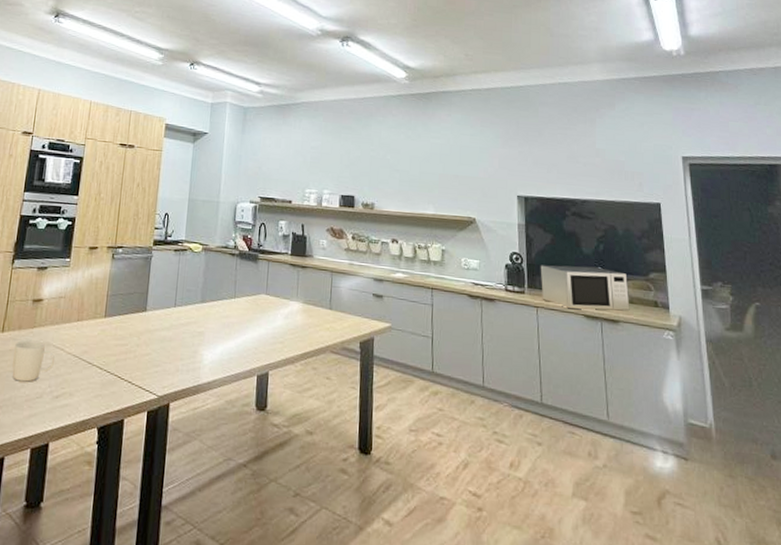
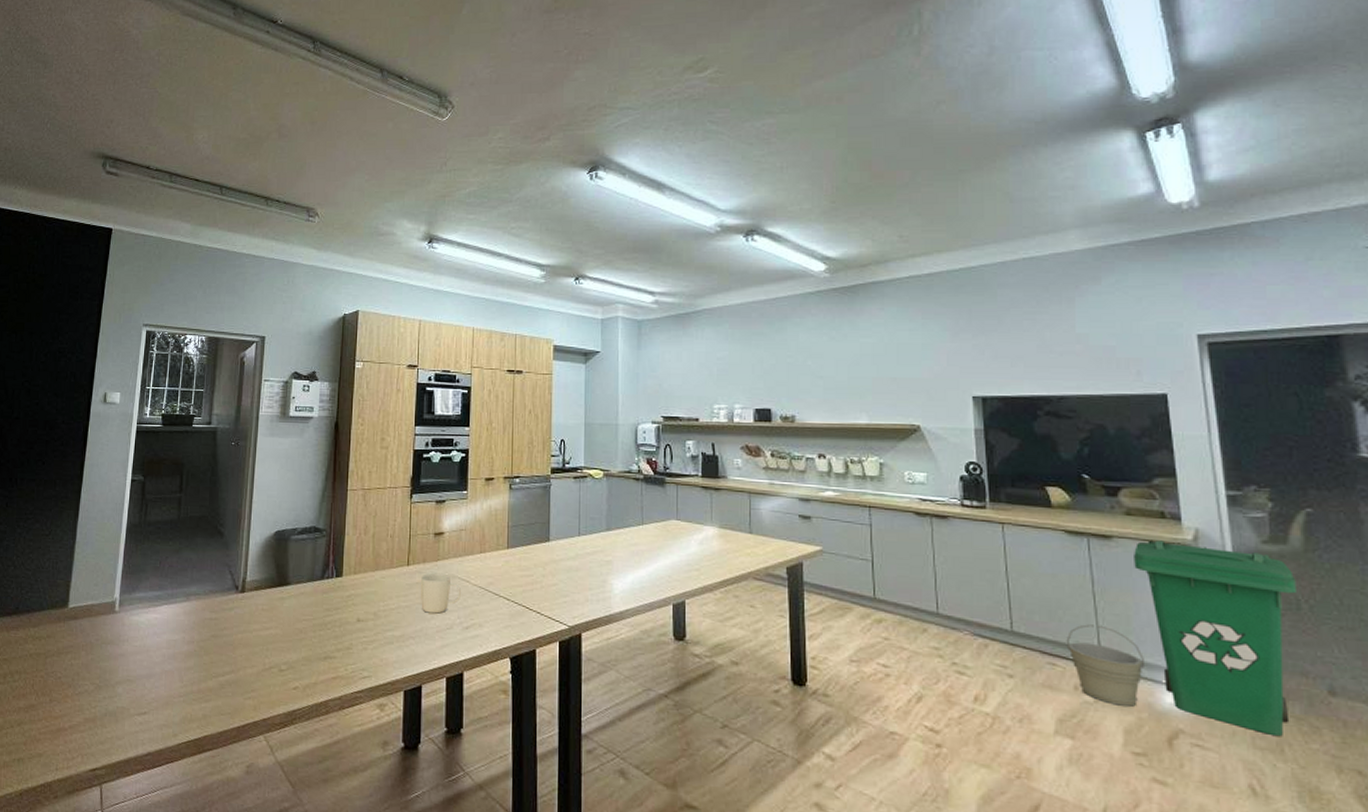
microwave: present [540,265,630,311] -> none [1005,474,1127,524]
bucket: none [583,397,641,470] -> present [1066,624,1144,707]
recycling bin: none [635,325,750,495] -> present [1134,540,1298,737]

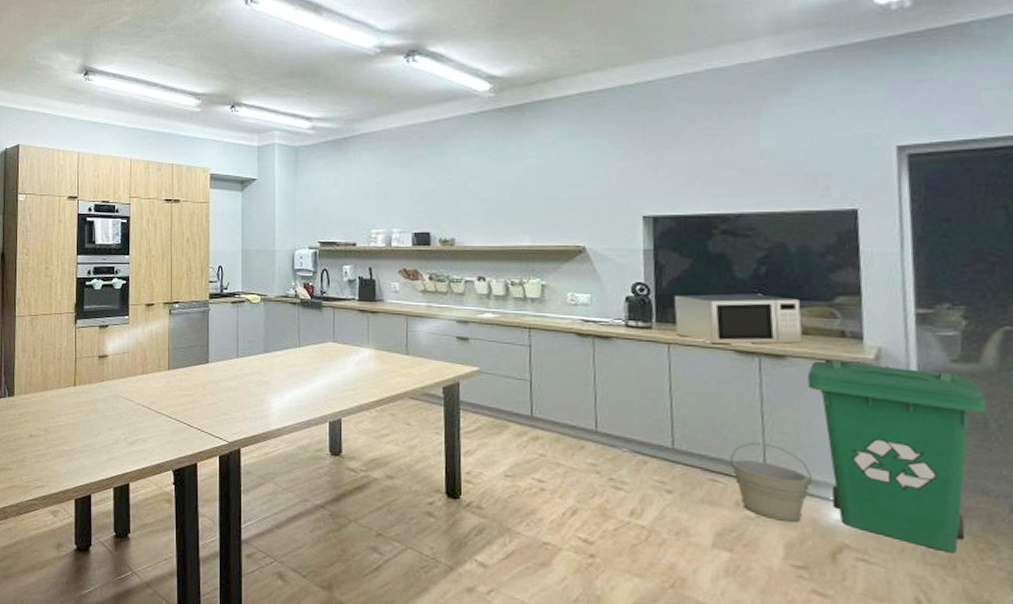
mug: present [421,572,461,614] -> none [88,392,125,430]
microwave: none [1005,474,1127,524] -> present [673,293,803,344]

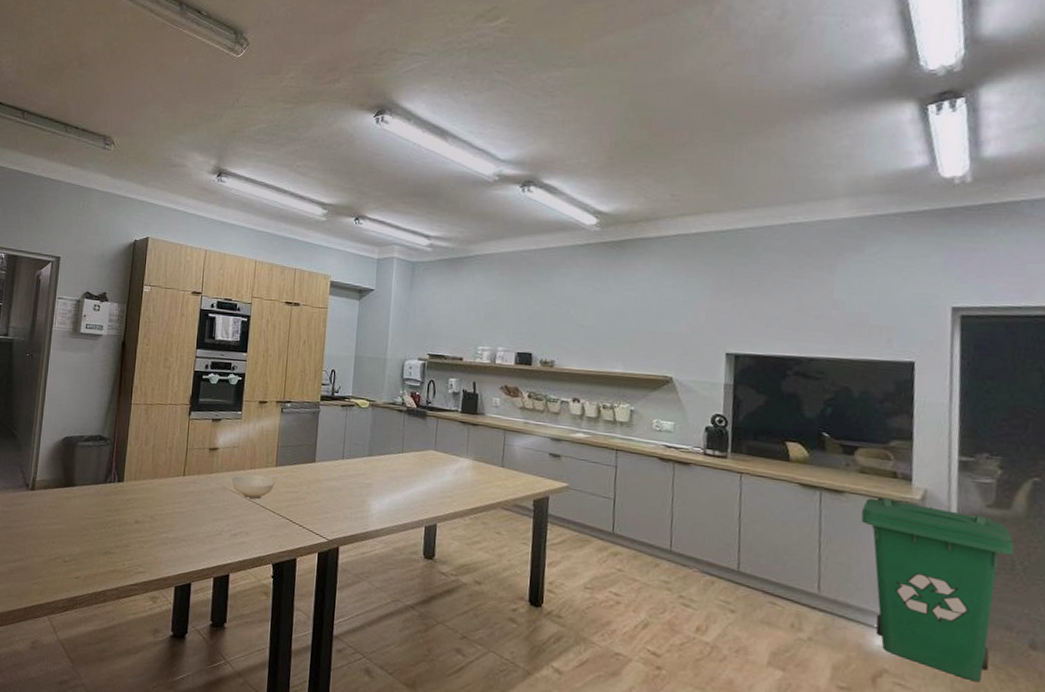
bowl: none [124,379,169,404] -> present [231,474,276,499]
microwave: present [673,293,803,344] -> none [748,428,860,481]
bucket: present [729,442,812,522] -> none [788,570,860,646]

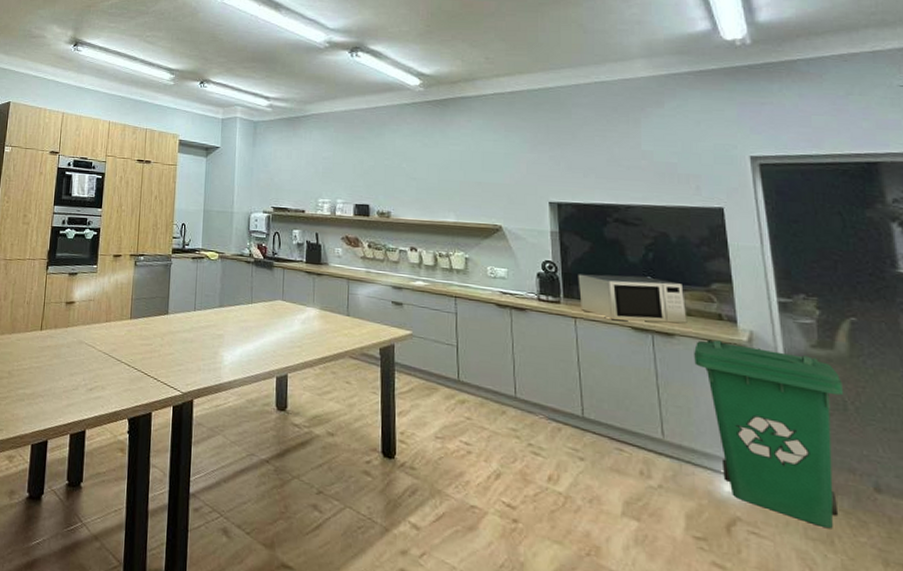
bowl: present [231,474,276,499] -> none [87,327,130,352]
microwave: none [748,428,860,481] -> present [578,274,687,323]

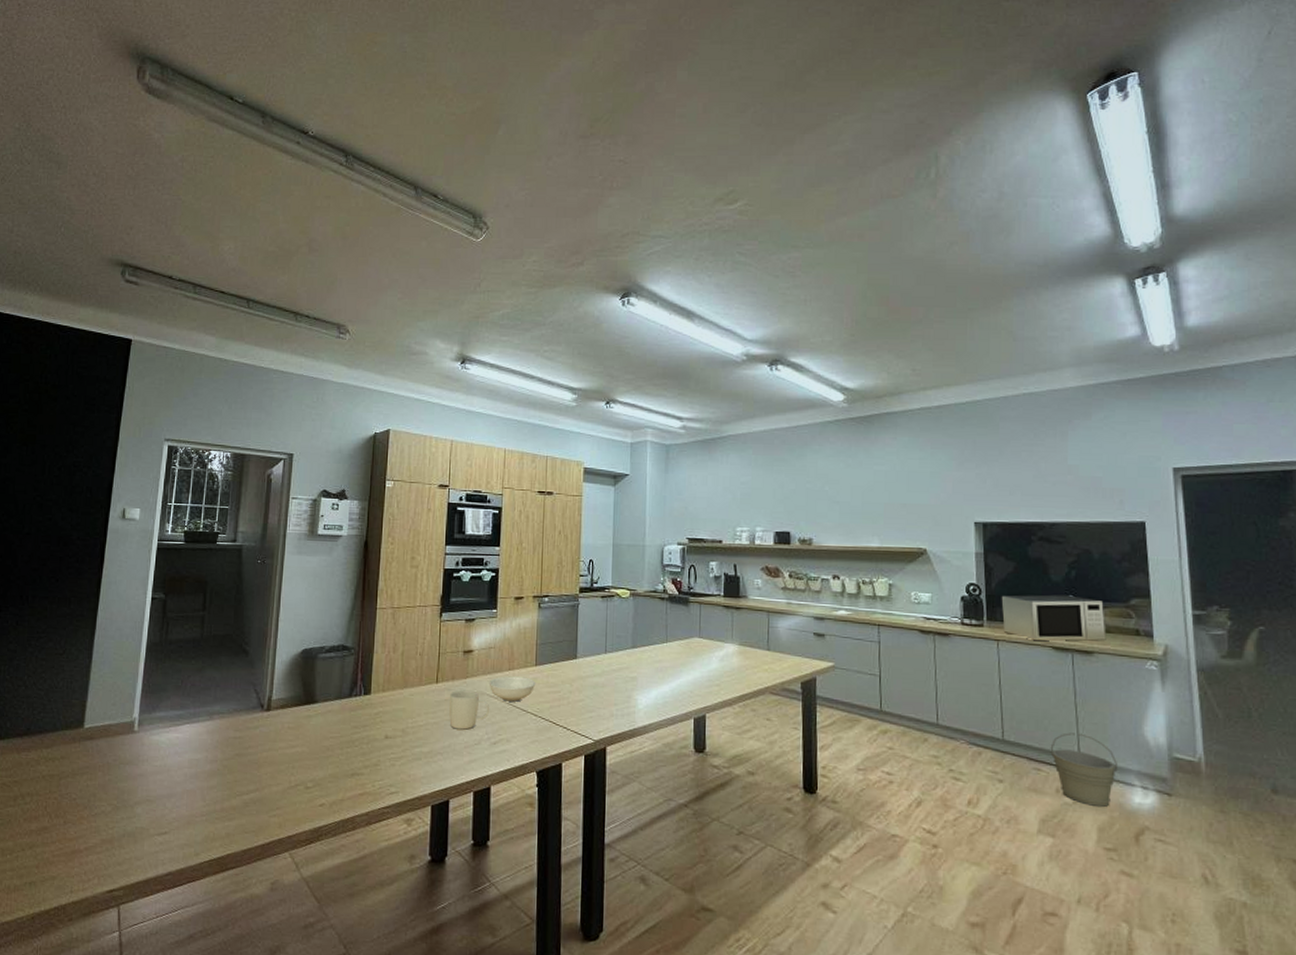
mug: none [51,337,87,375] -> present [449,689,489,730]
bowl: none [87,327,130,352] -> present [488,676,536,702]
bucket: none [632,414,704,493] -> present [1050,732,1117,807]
recycling bin: present [694,339,844,529] -> none [1111,655,1250,831]

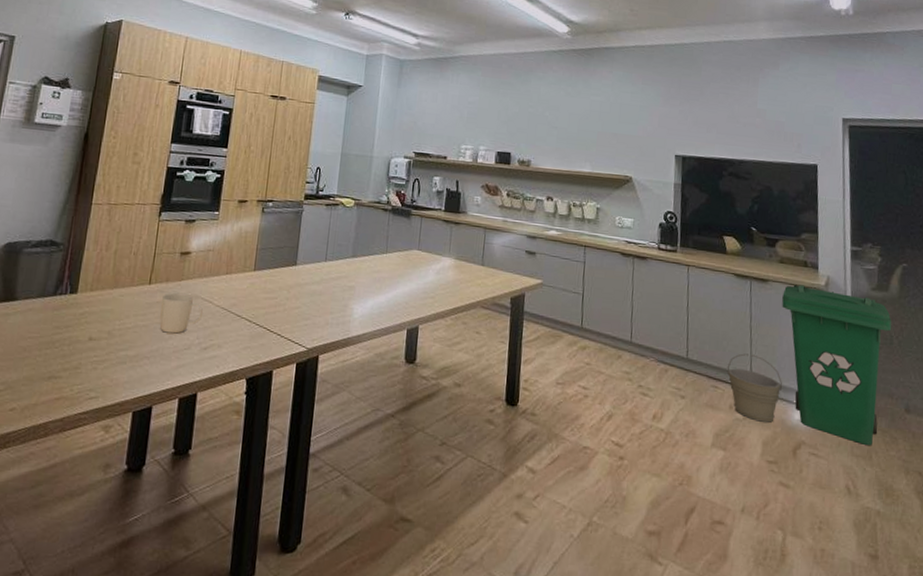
bowl: present [488,676,536,702] -> none [204,280,253,307]
microwave: present [1001,594,1106,641] -> none [693,224,780,270]
recycling bin: none [1111,655,1250,831] -> present [782,284,892,446]

